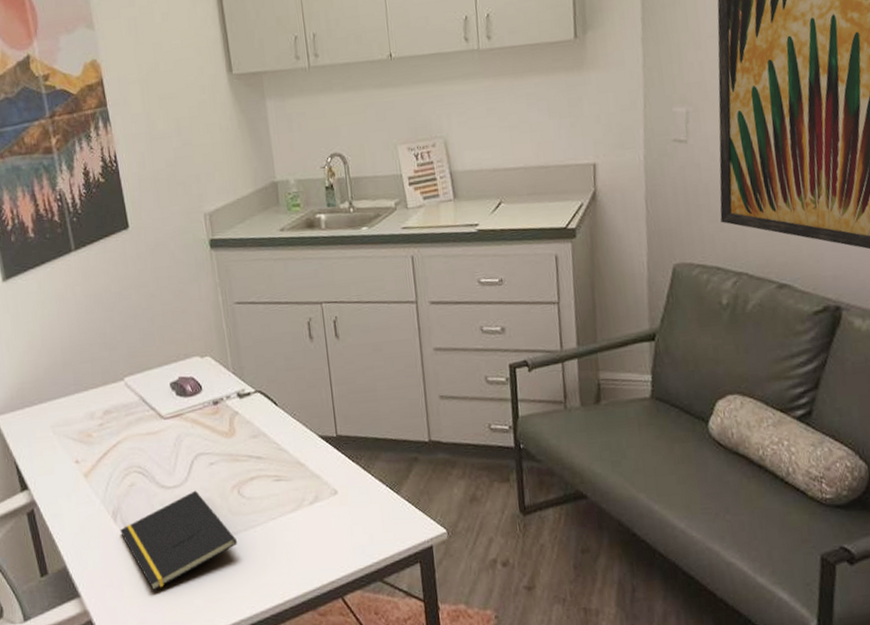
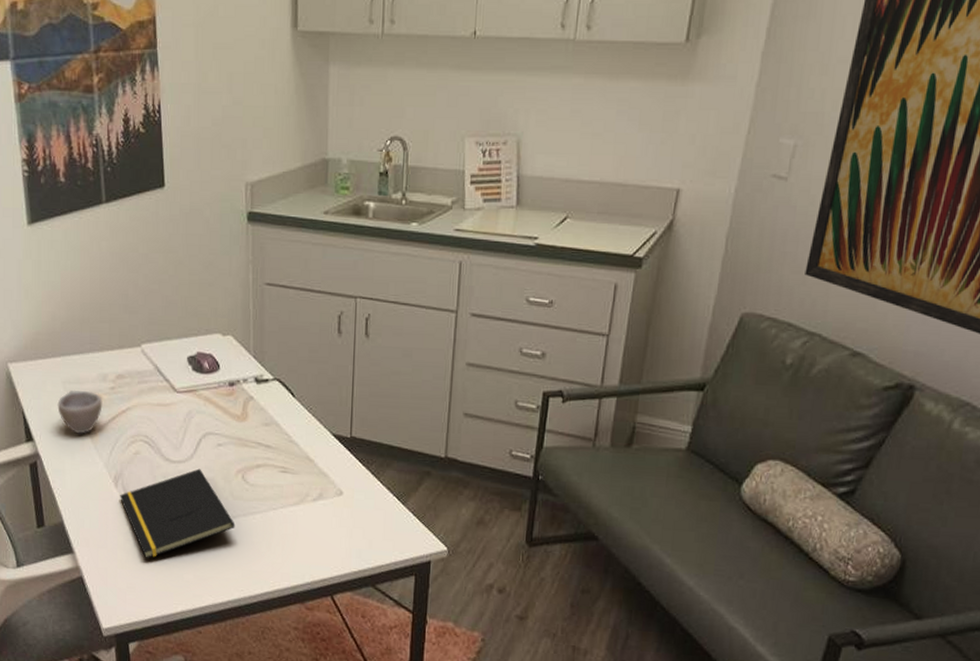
cup: none [48,431,93,475] -> present [57,389,103,434]

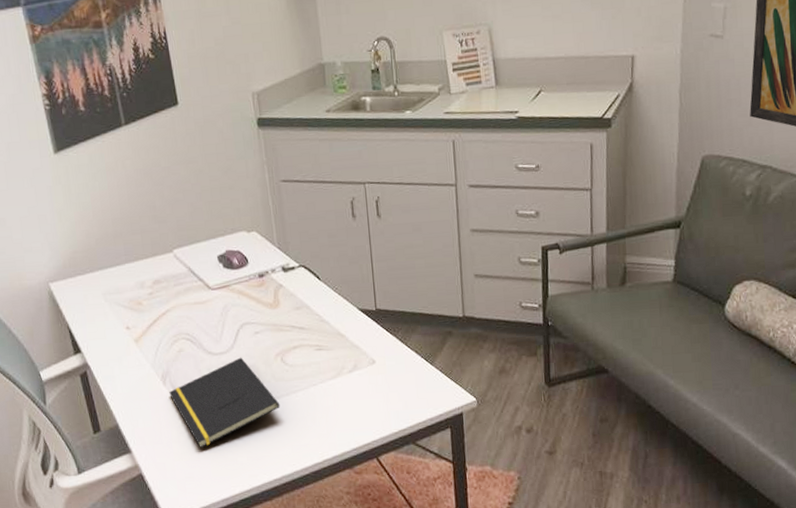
cup: present [57,389,103,434] -> none [100,299,143,340]

